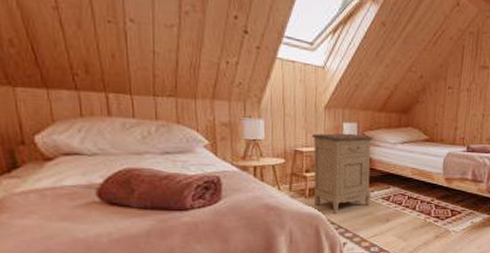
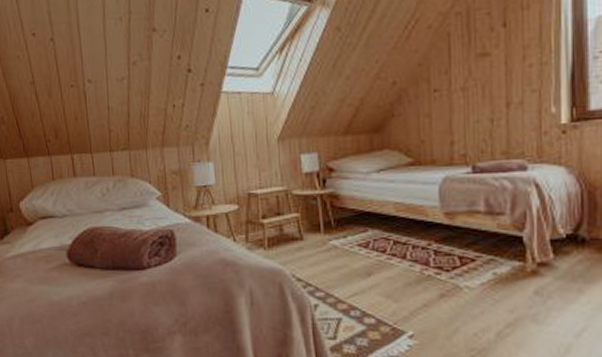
nightstand: present [311,133,373,214] -> none [265,166,344,267]

